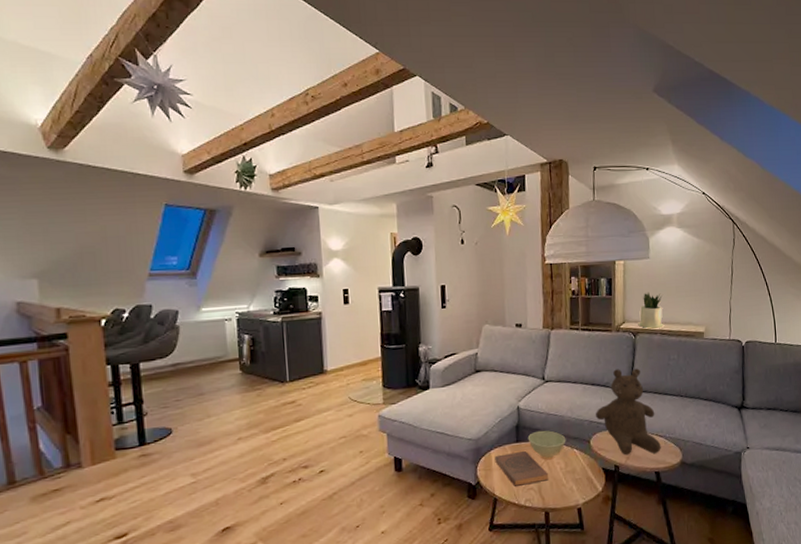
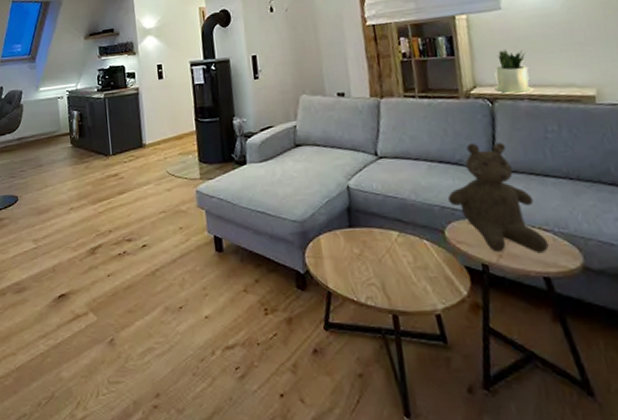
book: present [495,451,549,487] -> none [324,239,394,280]
bowl: present [527,430,566,460] -> none [362,215,412,251]

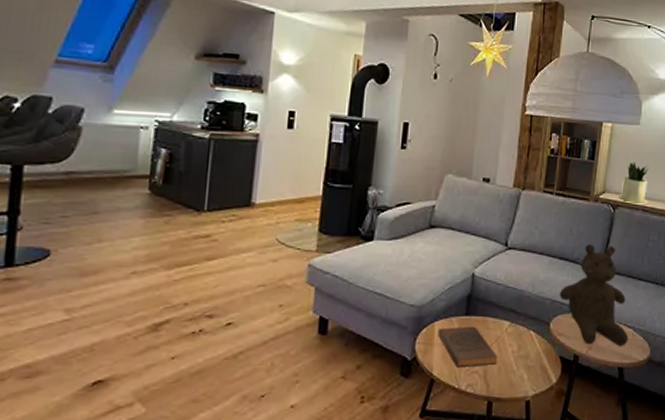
book: none [324,239,394,280] -> present [438,327,498,367]

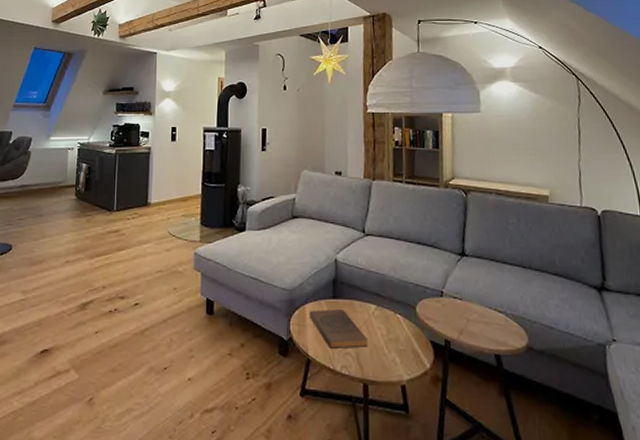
teddy bear: present [559,244,628,346] -> none [421,228,502,331]
planter: present [619,161,649,203] -> none [469,147,499,187]

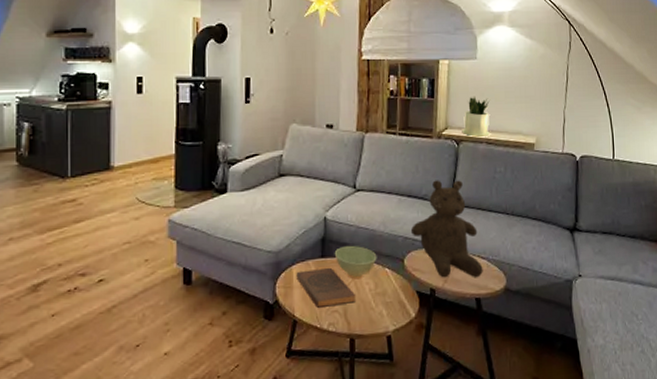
bowl: none [345,288,388,323] -> present [334,245,377,280]
teddy bear: none [421,228,502,331] -> present [410,180,483,278]
planter: none [469,147,499,187] -> present [462,96,490,137]

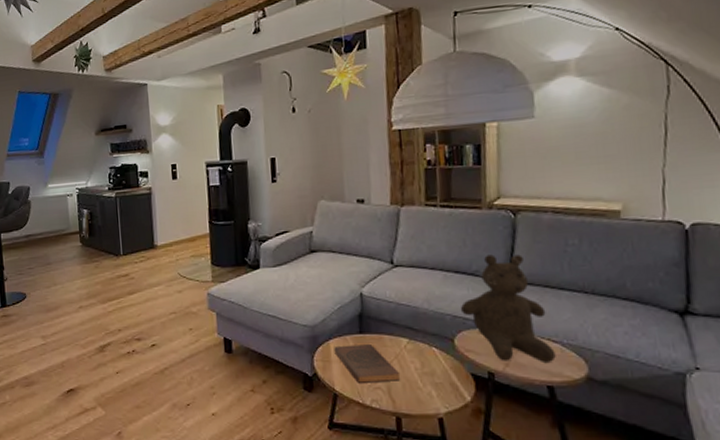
bowl: present [334,245,377,280] -> none [373,322,422,357]
planter: present [462,96,490,137] -> none [518,159,557,206]

